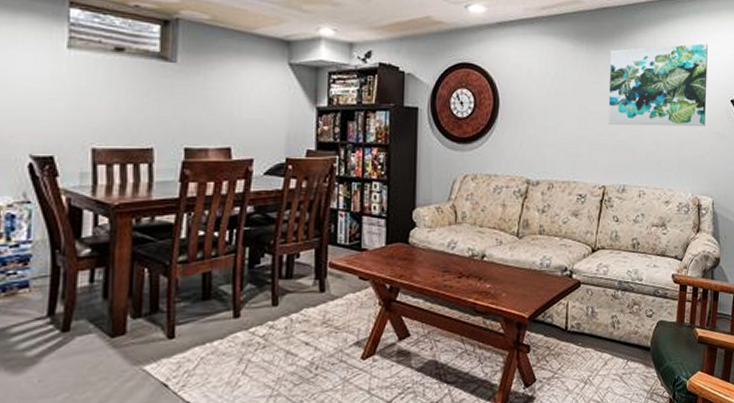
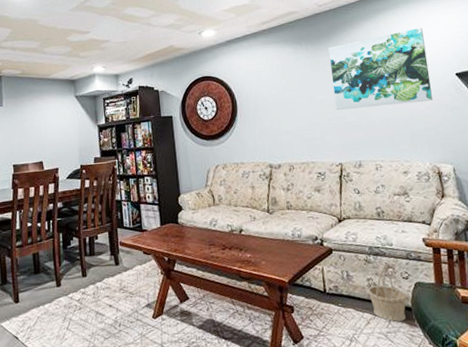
basket: none [610,301,647,362] -> present [367,265,407,322]

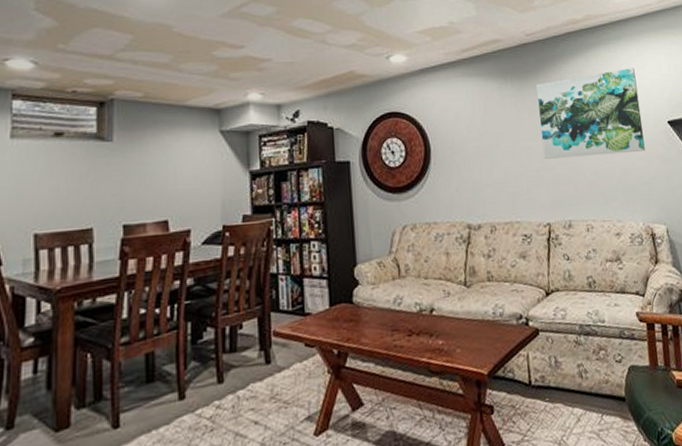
basket: present [367,265,407,322] -> none [577,346,620,417]

